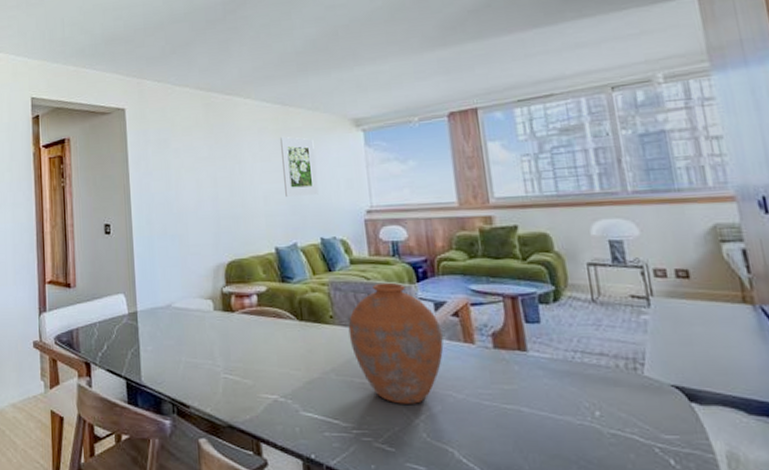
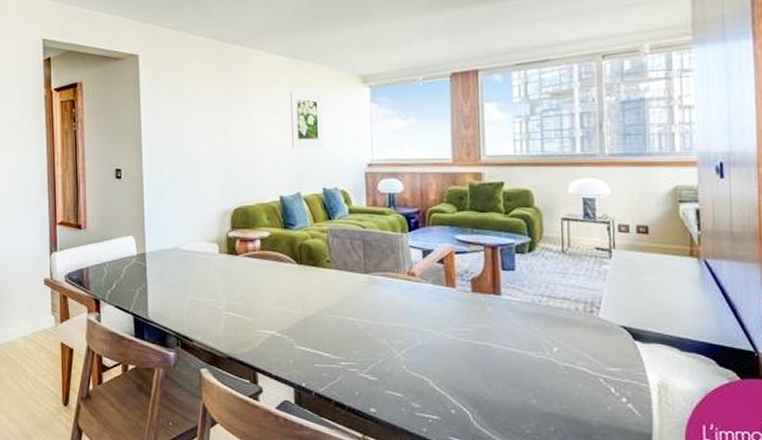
vase: present [348,282,444,404] -> none [343,231,428,340]

